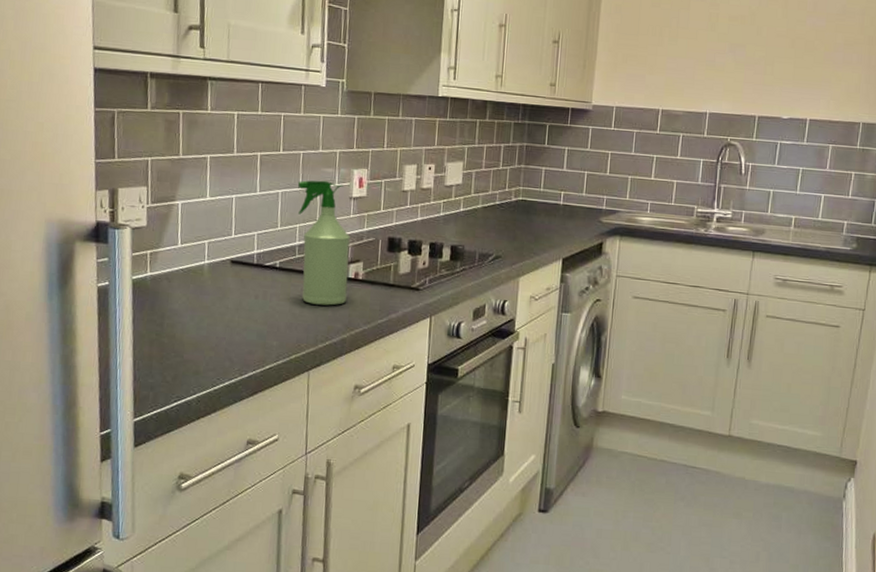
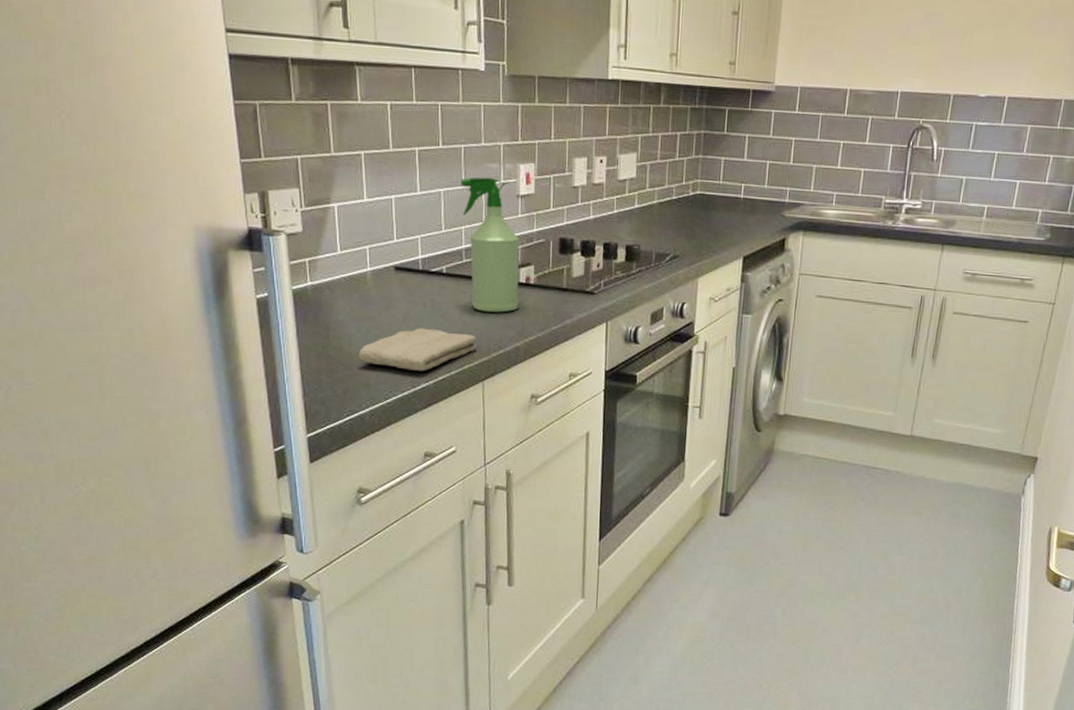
washcloth: none [190,318,305,361] -> present [358,328,478,372]

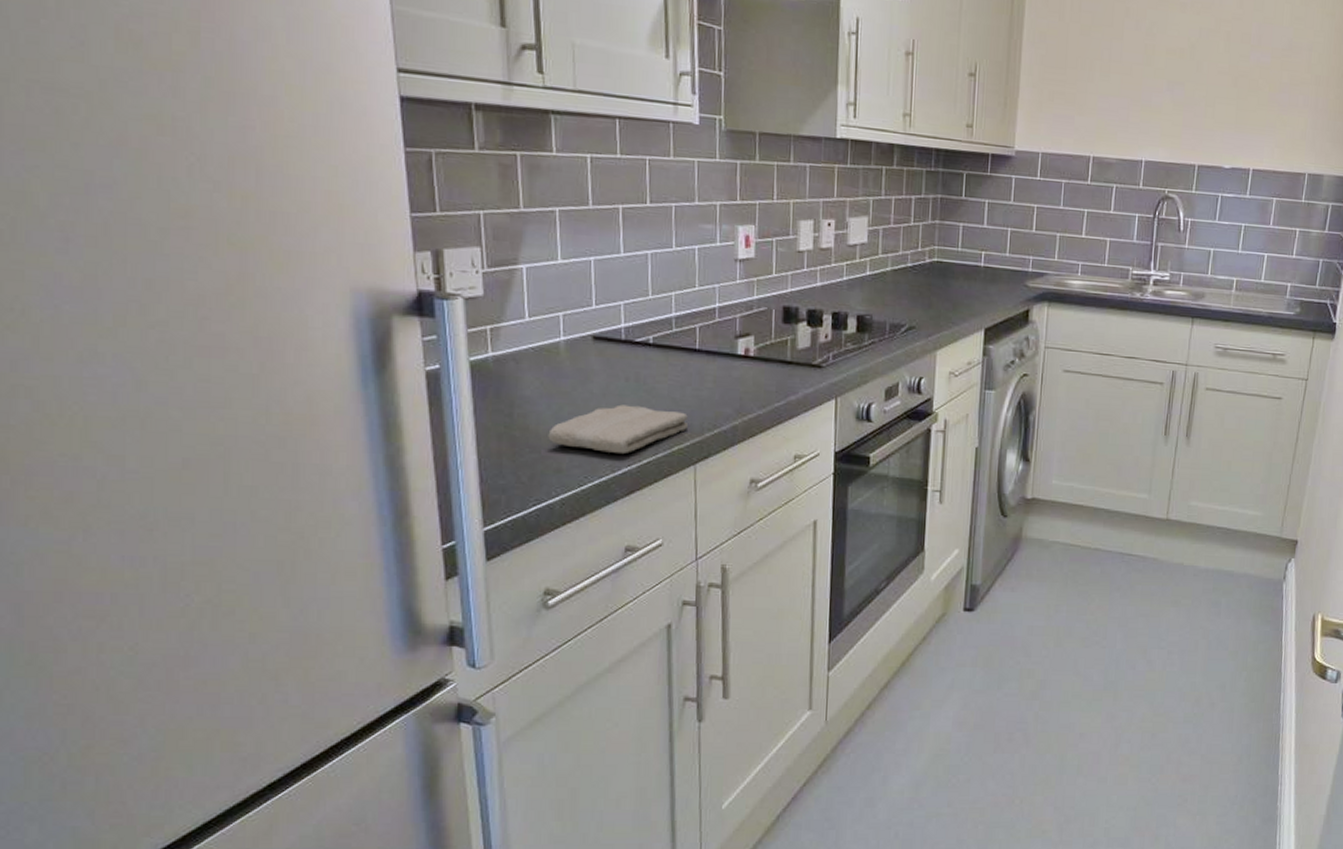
spray bottle: present [460,177,519,313] -> none [670,238,738,388]

